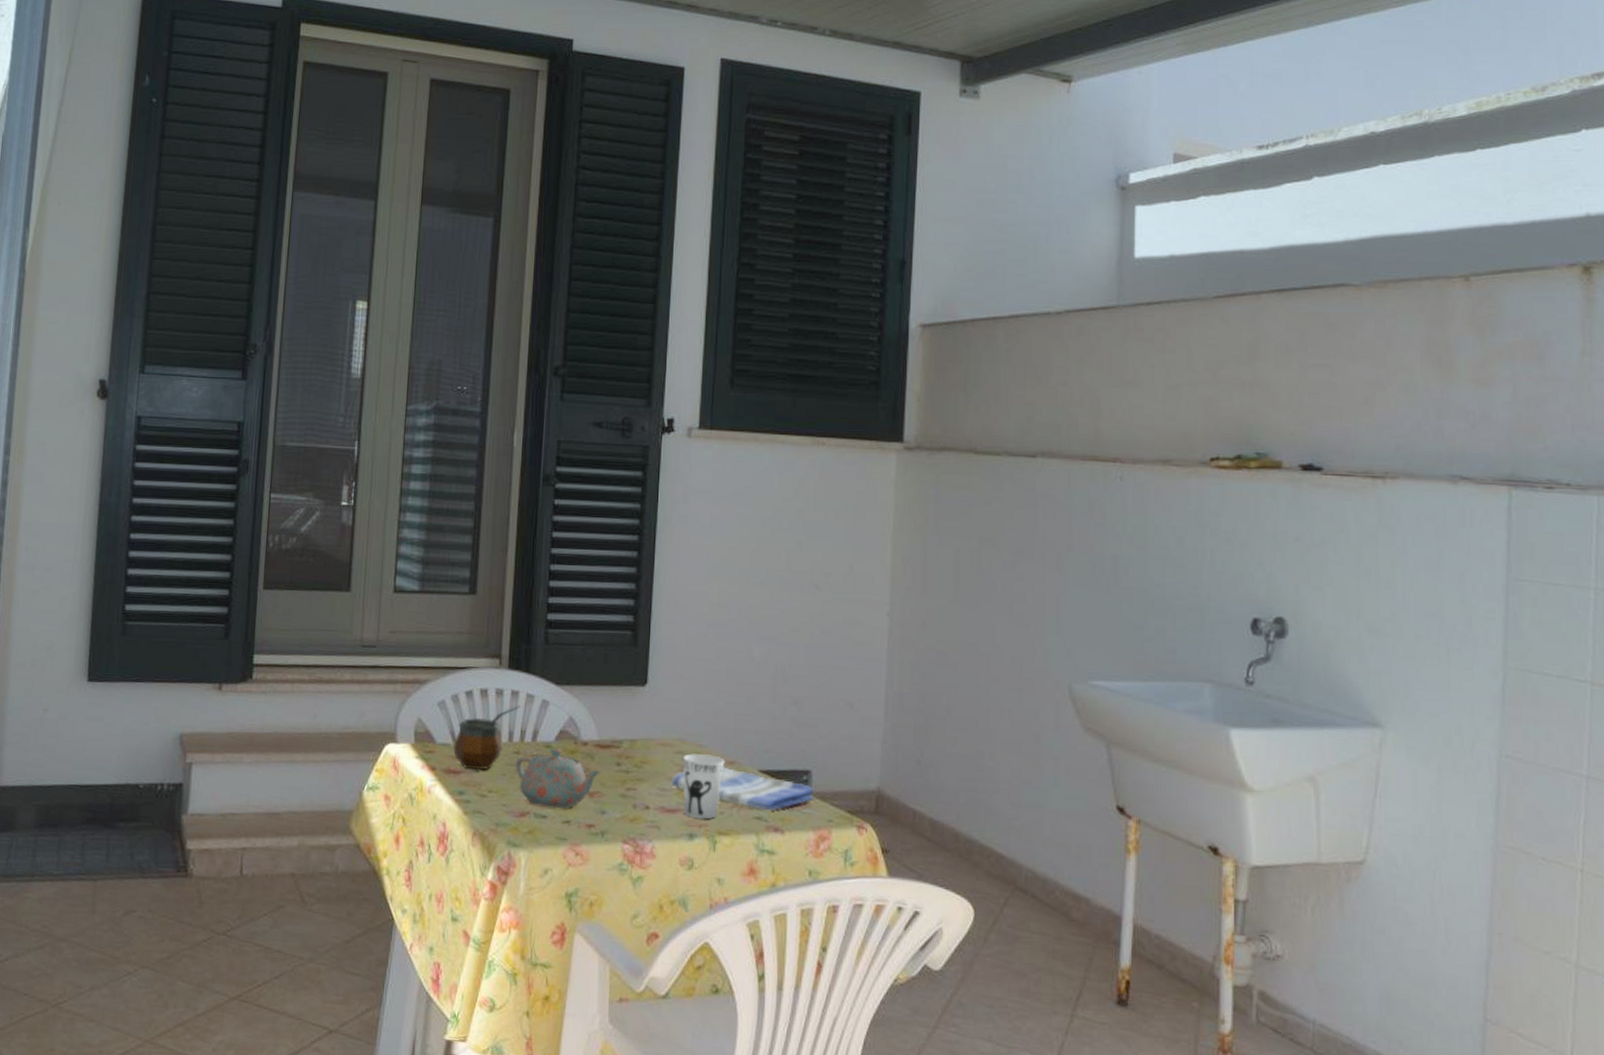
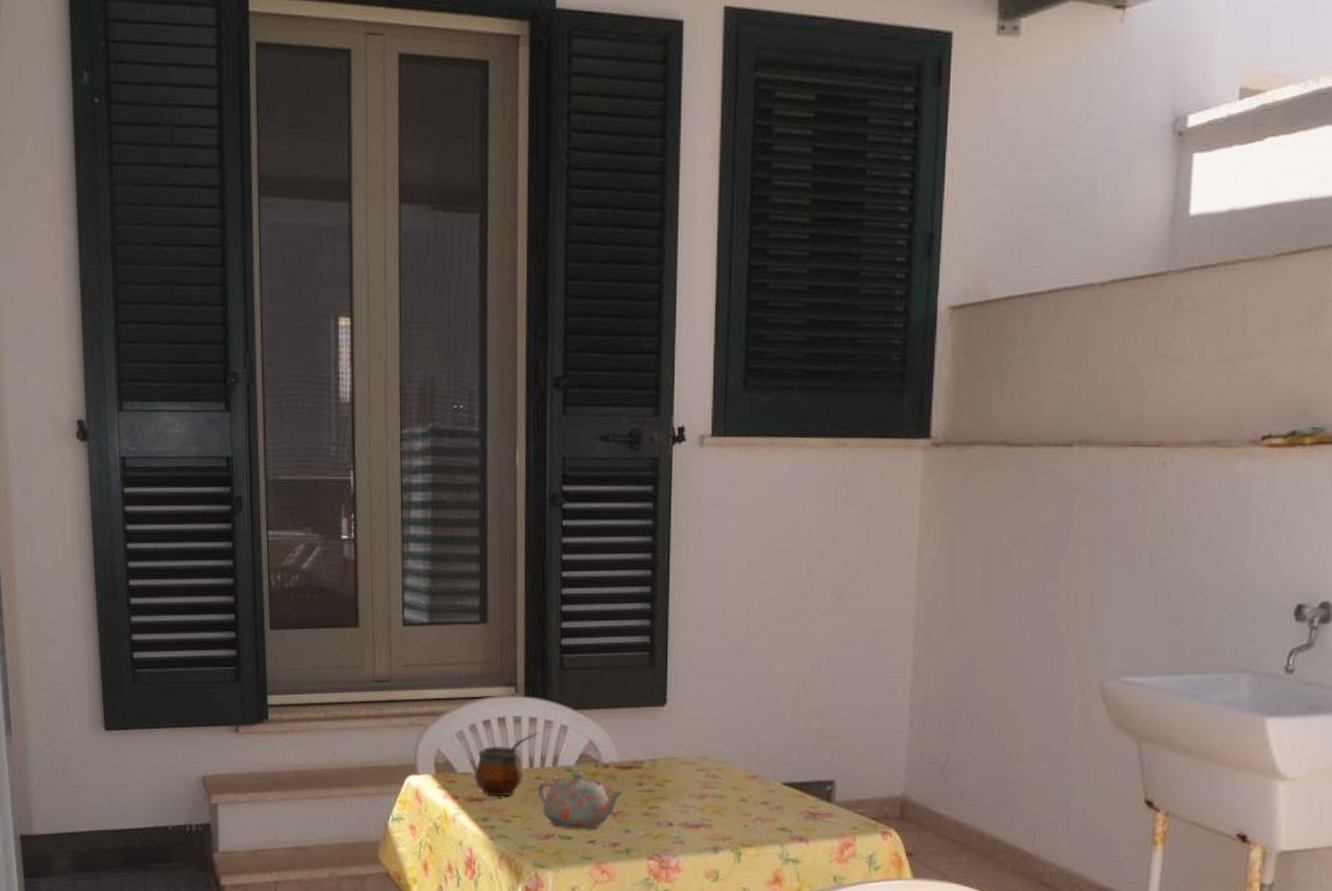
dish towel: present [671,766,815,810] -> none [694,781,839,820]
cup: present [682,753,725,820] -> none [704,770,748,833]

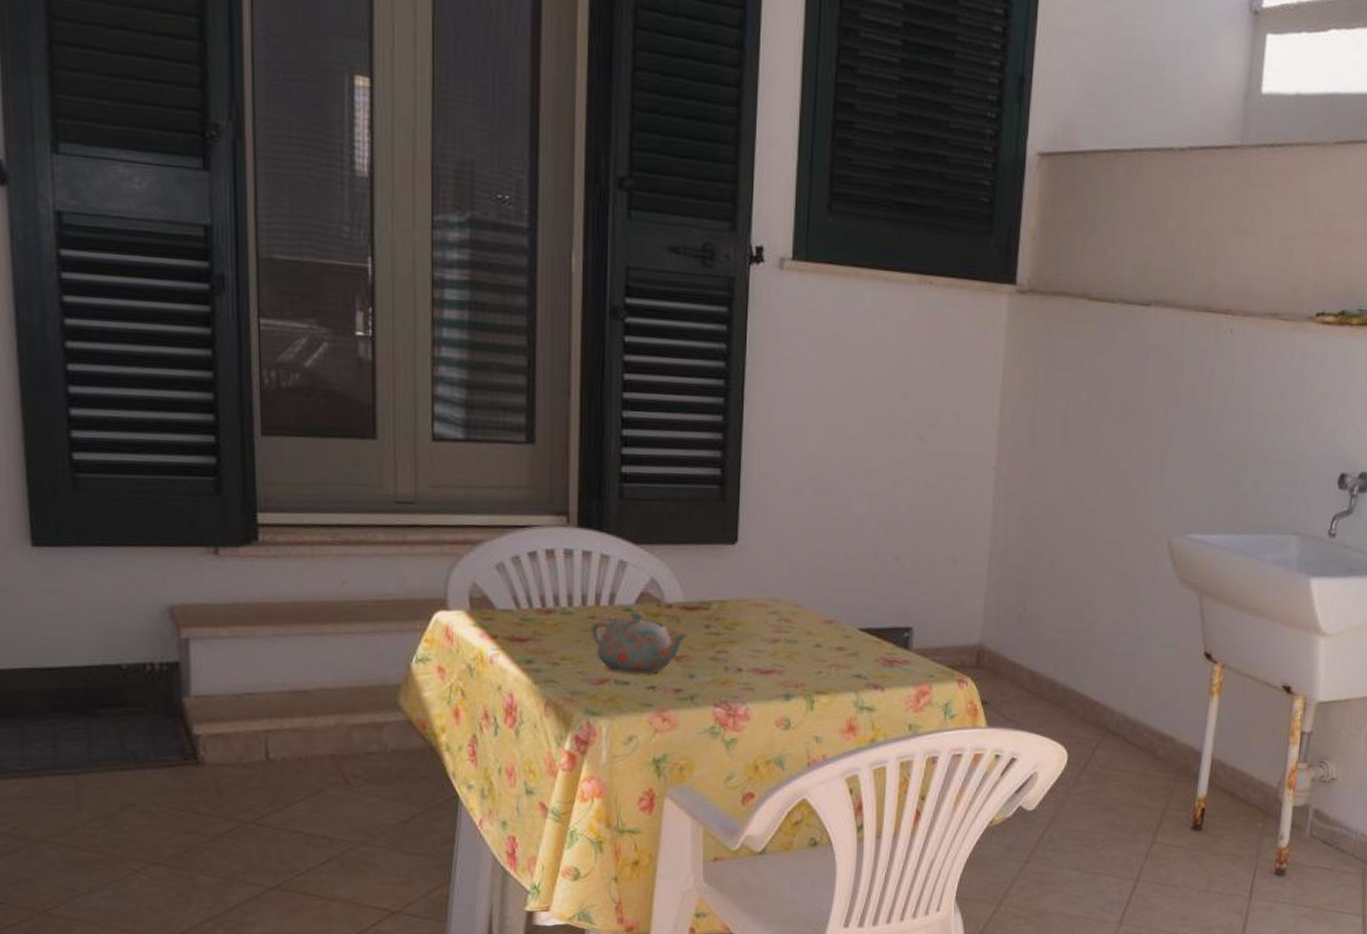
gourd: present [473,732,539,797] -> none [516,567,594,637]

